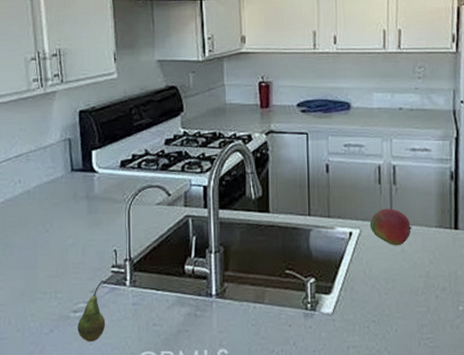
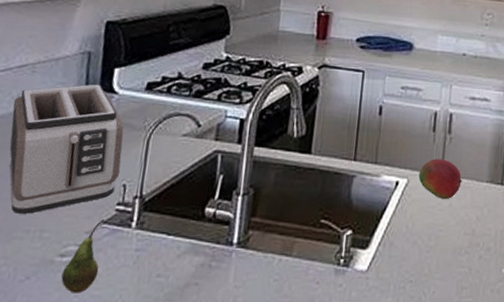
toaster: none [16,166,109,279] -> present [9,84,124,214]

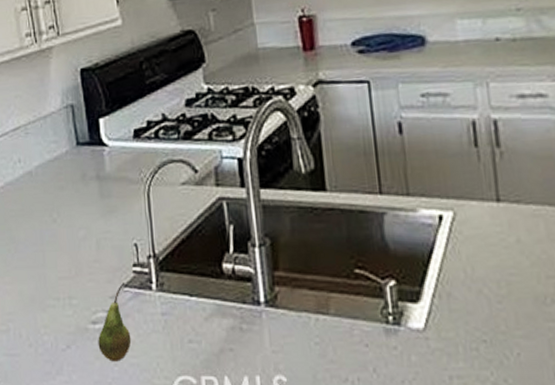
toaster: present [9,84,124,214] -> none [16,138,128,281]
fruit: present [418,159,463,200] -> none [466,181,530,234]

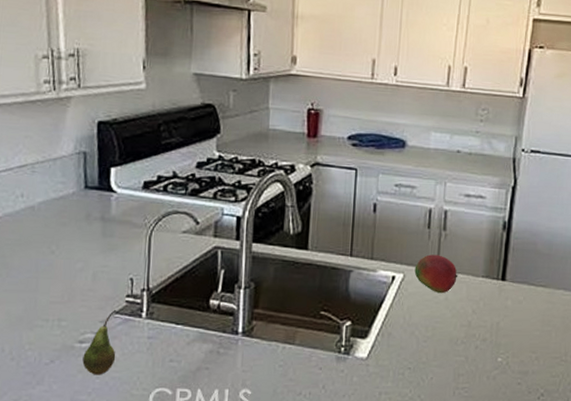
fruit: none [466,181,530,234] -> present [414,254,458,294]

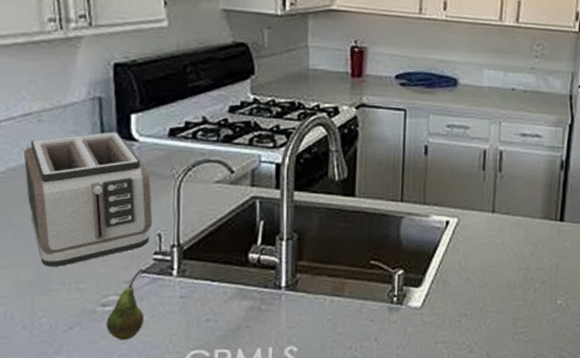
toaster: none [18,183,126,304] -> present [23,131,152,266]
fruit: present [414,254,458,294] -> none [469,197,515,237]

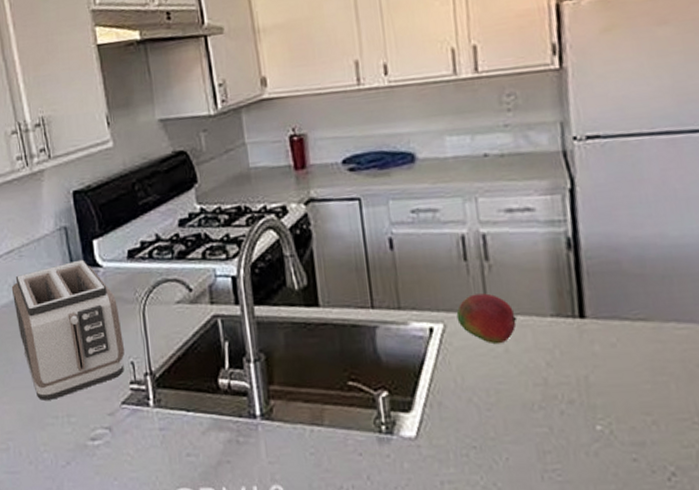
fruit: present [106,268,145,340] -> none [97,399,131,476]
fruit: none [469,197,515,237] -> present [456,293,518,345]

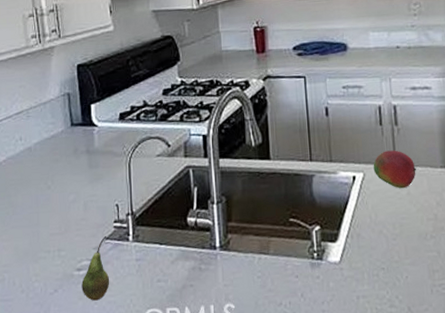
toaster: present [11,259,124,400] -> none [18,120,111,238]
fruit: none [97,399,131,476] -> present [81,235,110,301]

